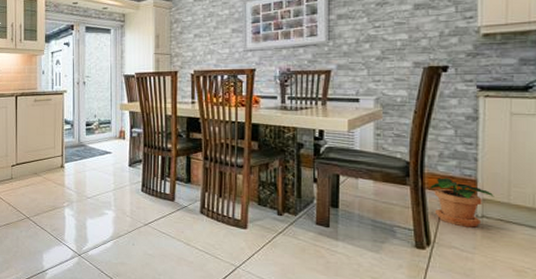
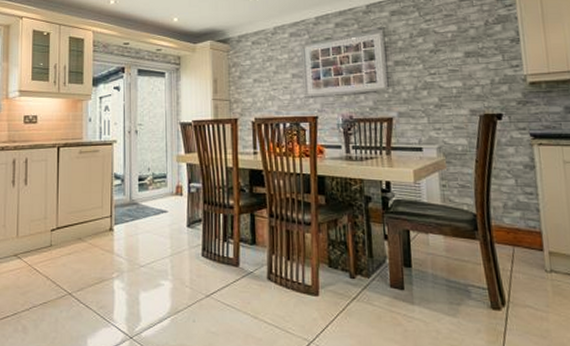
potted plant: present [430,178,494,228] -> none [498,230,559,283]

